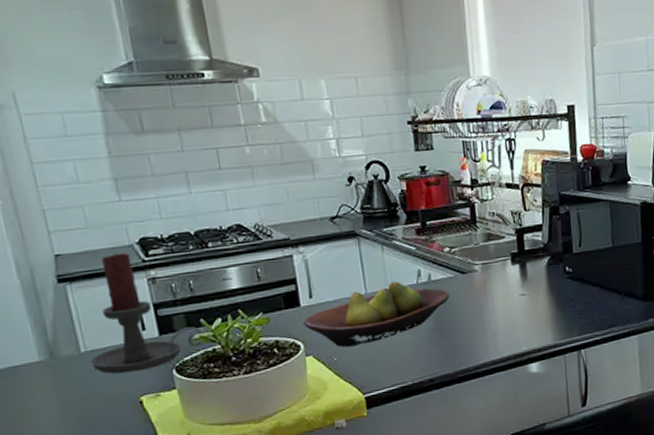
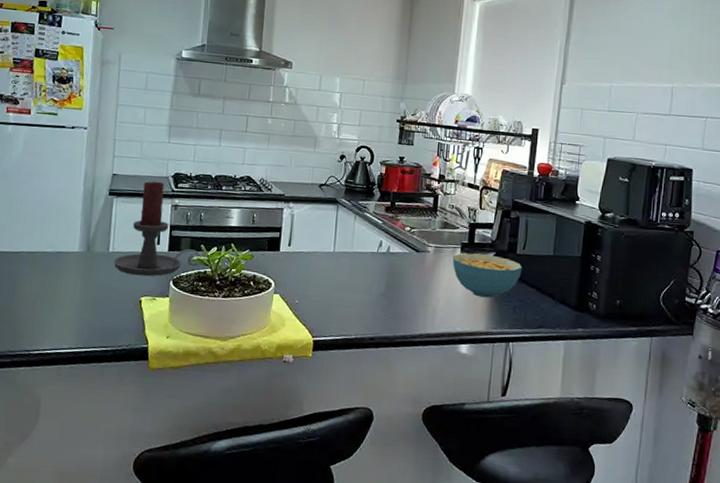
fruit bowl: present [303,281,450,348] -> none [279,247,403,294]
cereal bowl: none [503,260,582,309] -> present [452,253,523,298]

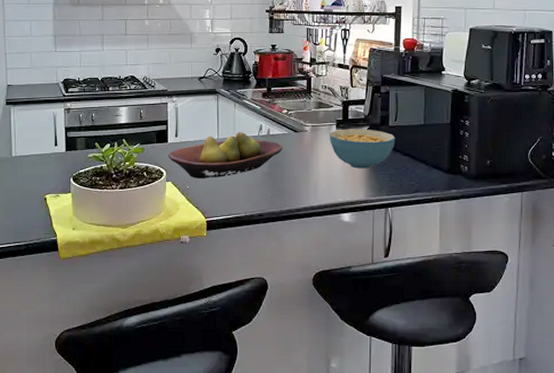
candle holder: present [113,181,201,277] -> none [17,88,96,176]
fruit bowl: none [279,247,403,294] -> present [168,132,283,179]

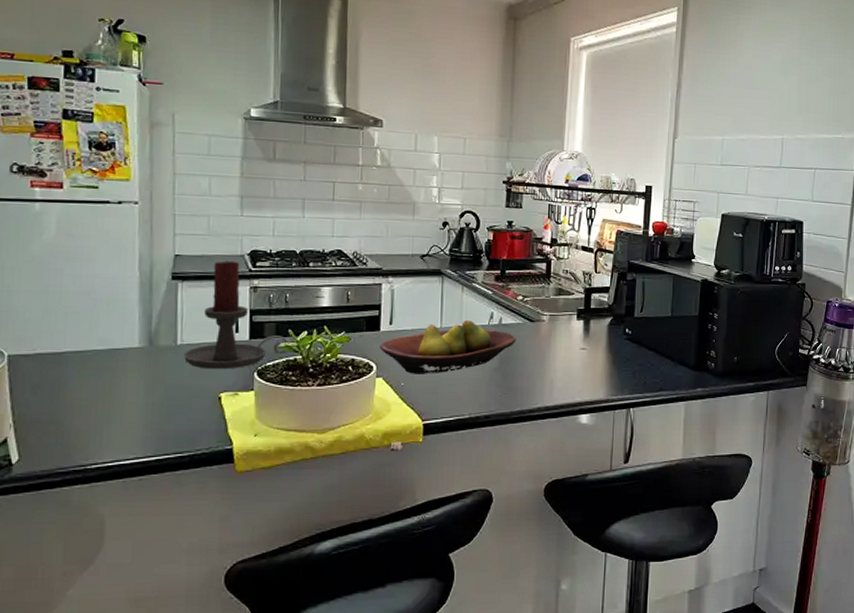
candle holder: none [17,88,96,176] -> present [183,260,289,370]
cereal bowl: present [329,129,396,169] -> none [568,319,641,364]

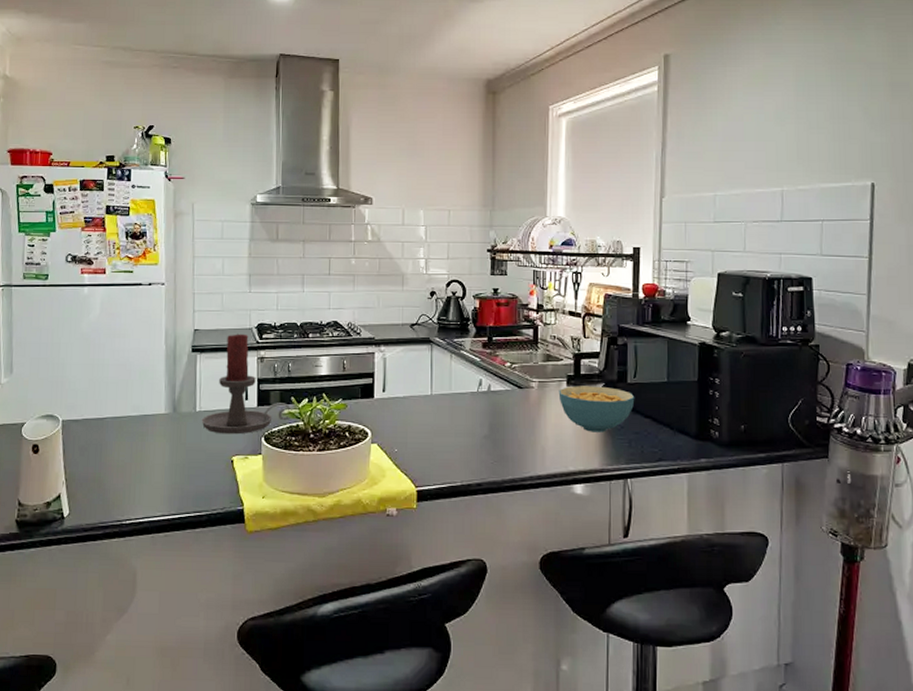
fruit bowl: present [380,320,517,374] -> none [374,387,506,441]
cereal bowl: none [568,319,641,364] -> present [558,385,635,433]

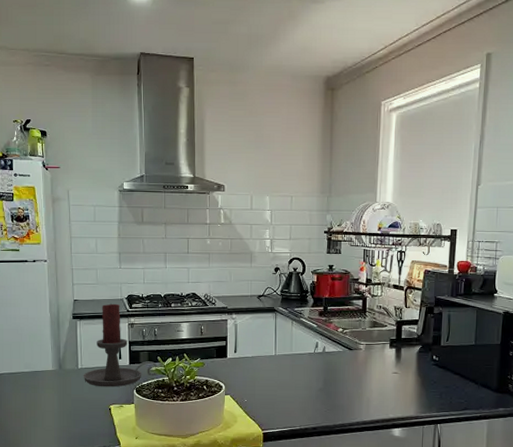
cereal bowl: present [558,385,635,433] -> none [382,348,447,386]

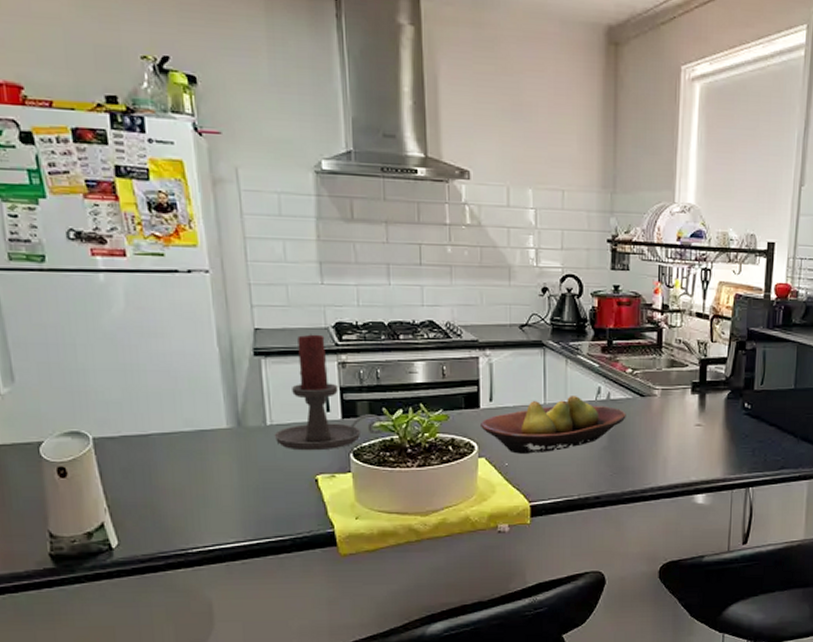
fruit bowl: none [227,349,338,393] -> present [481,396,626,454]

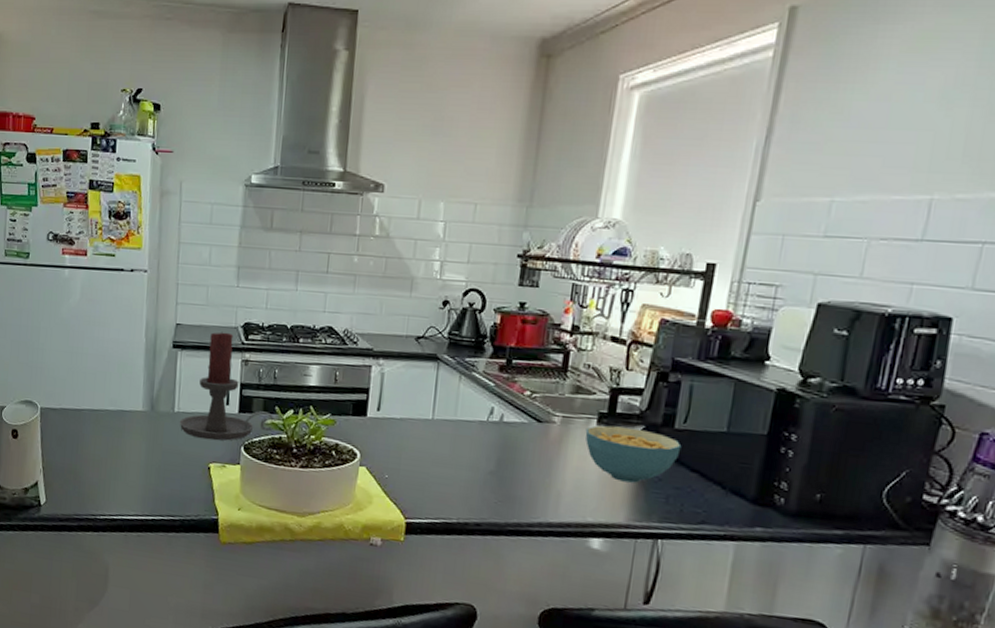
fruit bowl: present [481,396,626,454] -> none [365,413,520,470]
cereal bowl: none [682,393,761,442] -> present [585,425,682,483]

